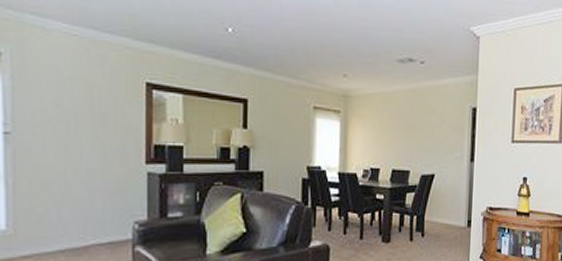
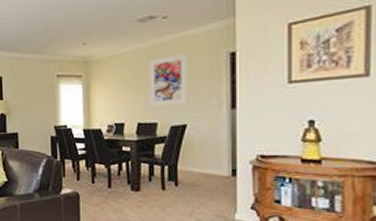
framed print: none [404,101,440,155] -> present [149,52,189,108]

